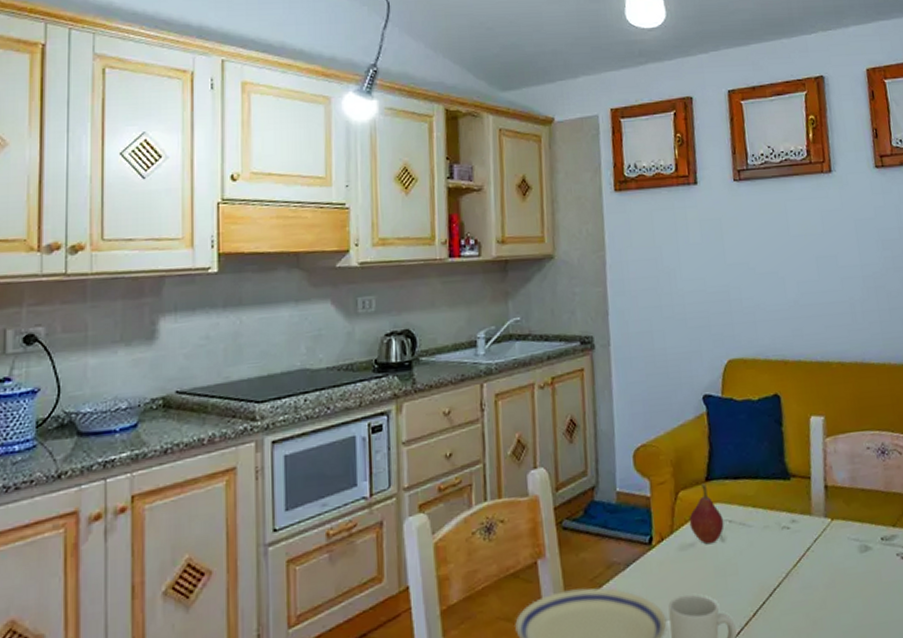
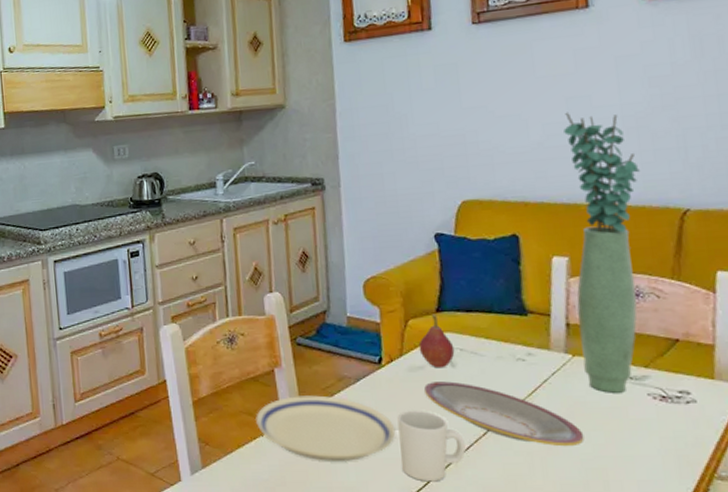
plate: none [694,558,846,620] -> present [423,381,585,447]
vase: none [815,271,885,557] -> present [563,112,640,393]

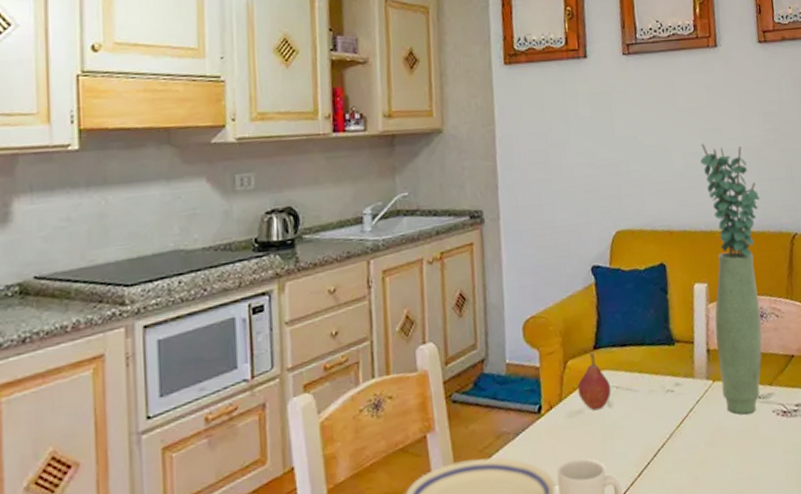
plate: present [423,381,585,447] -> none [582,422,725,477]

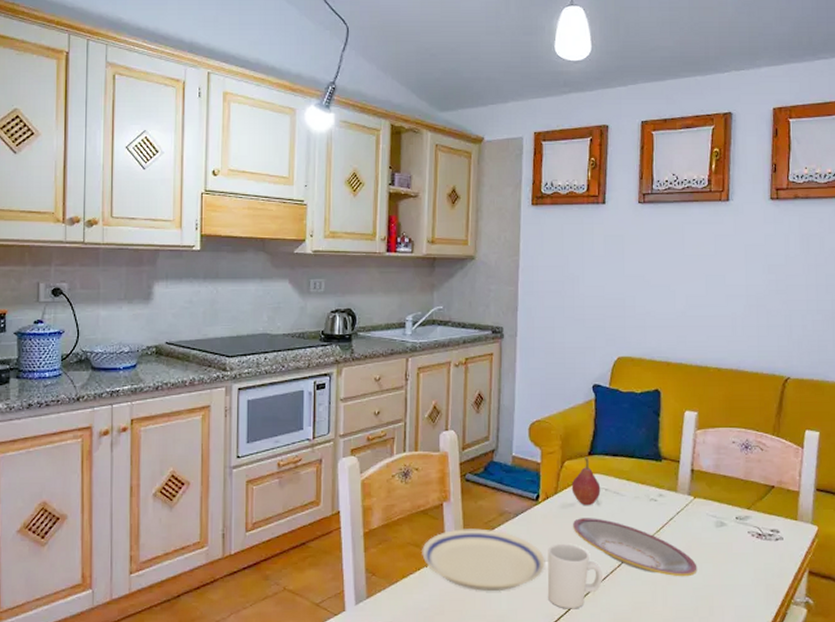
plate: none [582,422,725,477] -> present [572,518,697,577]
vase: present [700,143,763,415] -> none [700,287,756,531]

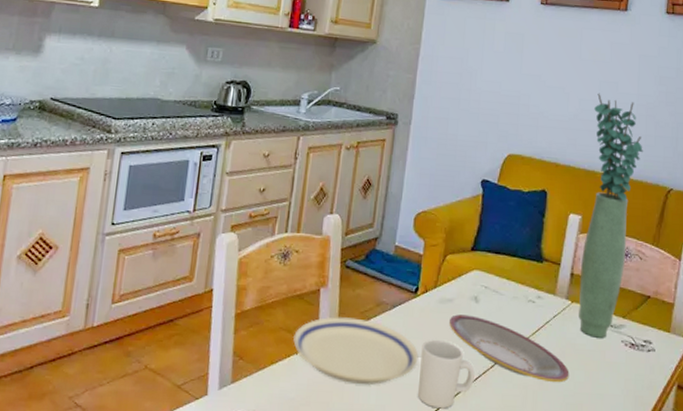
fruit: present [571,456,601,506] -> none [451,252,481,303]
vase: none [700,287,756,531] -> present [578,93,643,338]

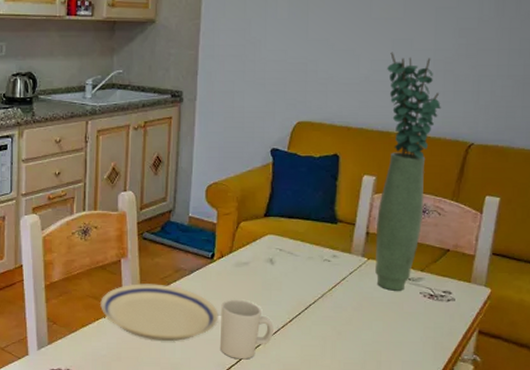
plate: present [448,314,569,383] -> none [245,276,367,333]

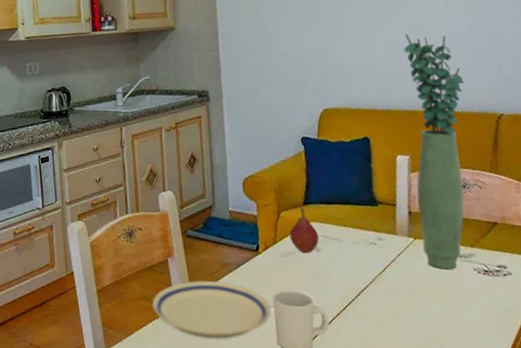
fruit: none [246,218,275,265] -> present [289,206,319,254]

